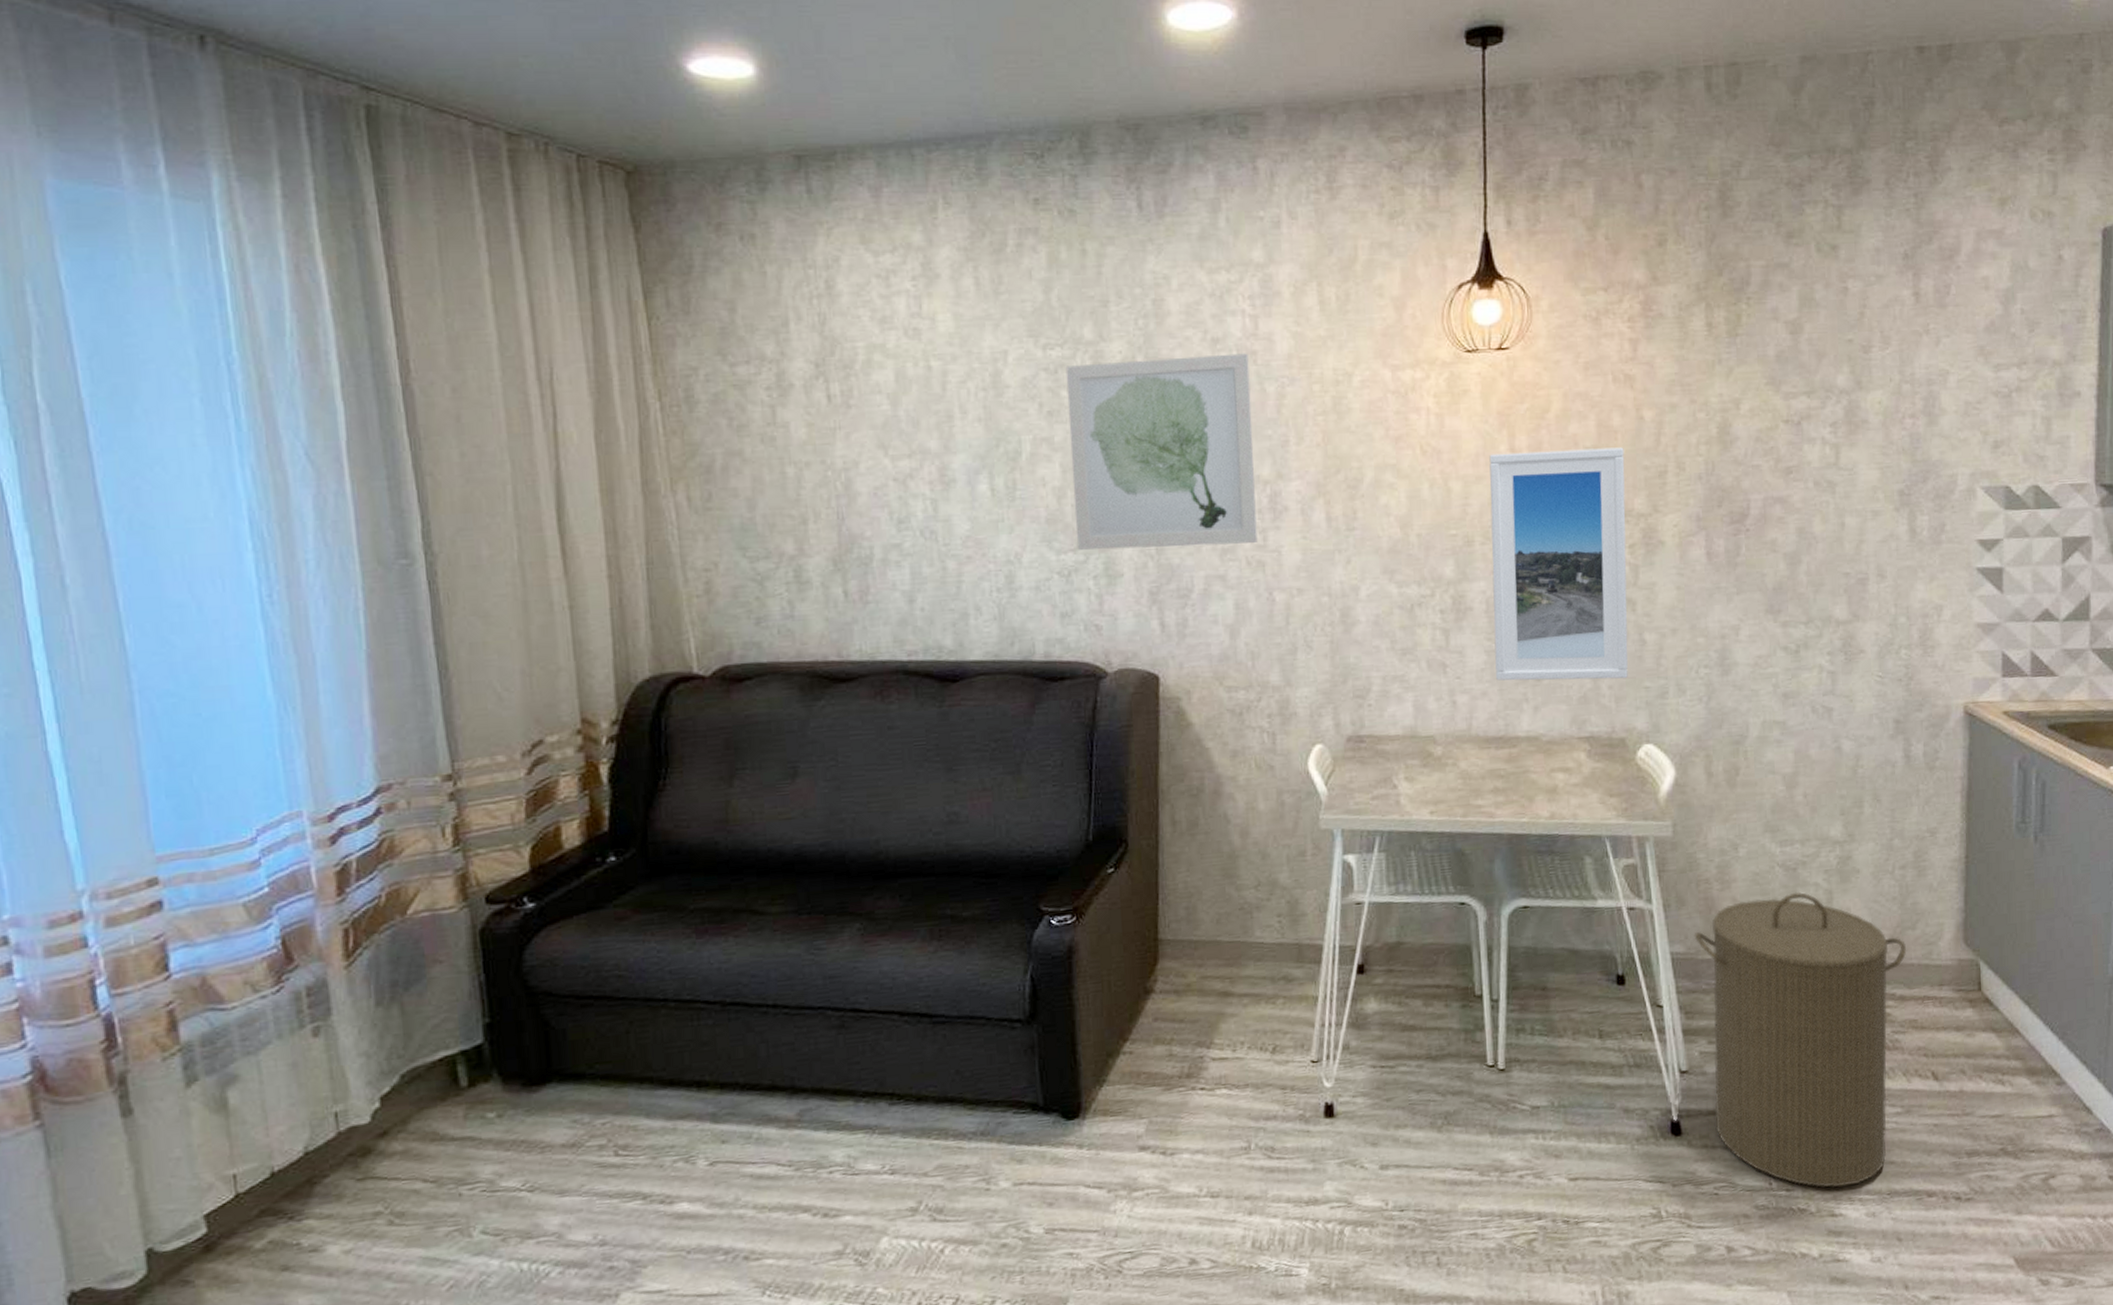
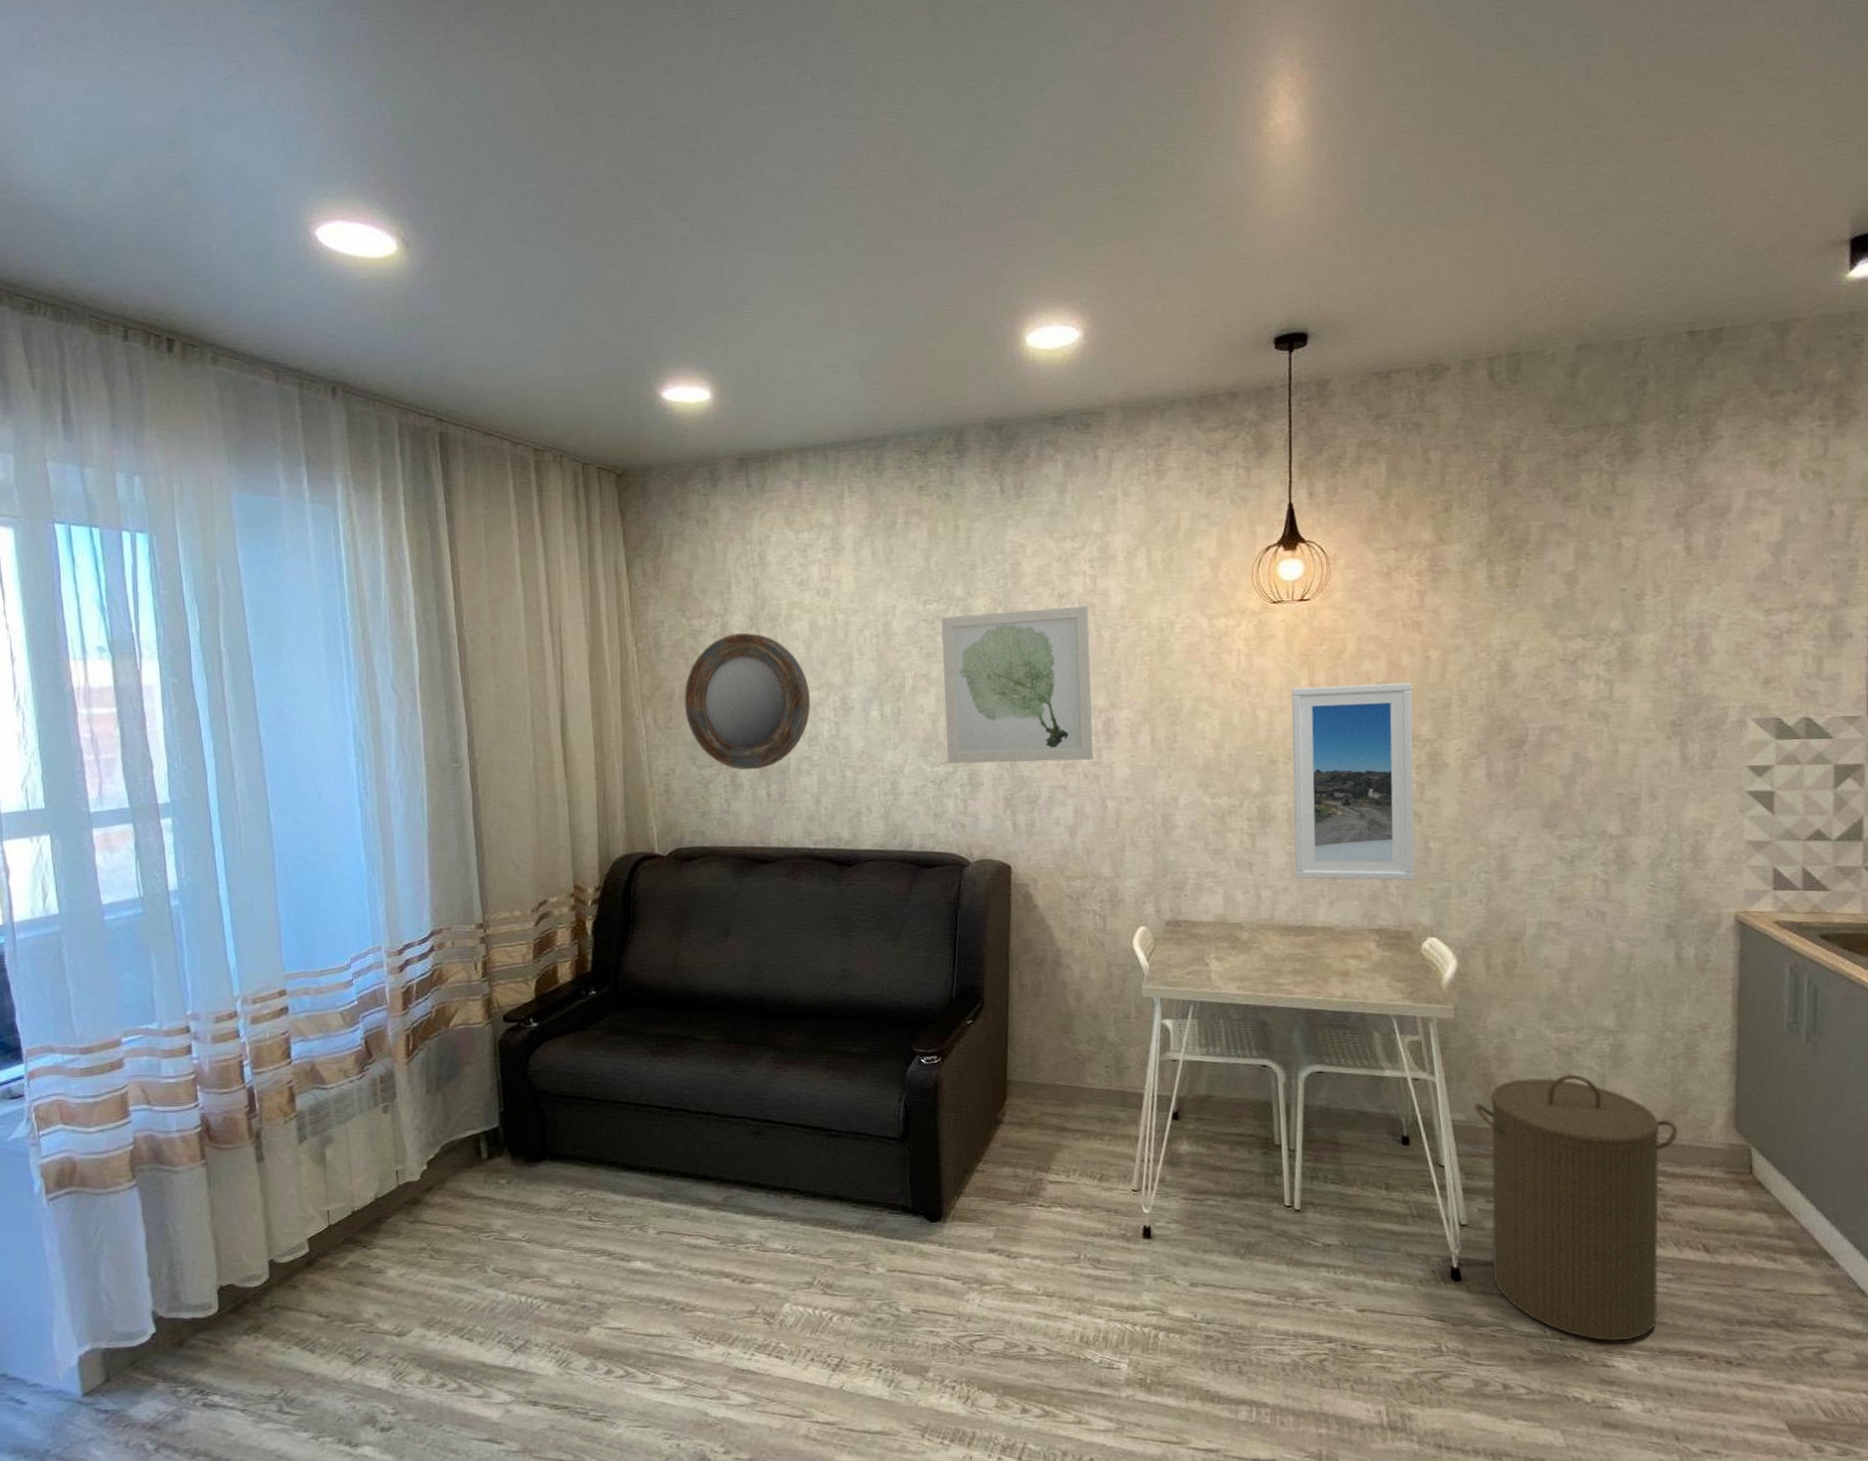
home mirror: none [728,384,899,563] -> present [684,633,810,770]

